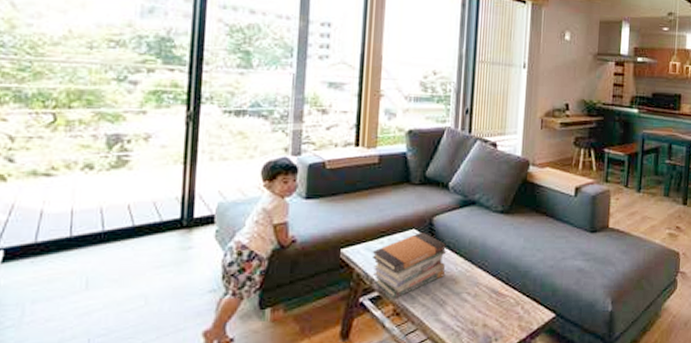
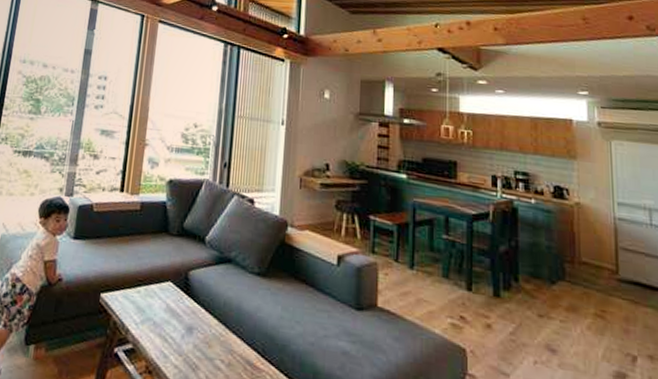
book stack: present [371,231,446,299] -> none [128,285,201,355]

